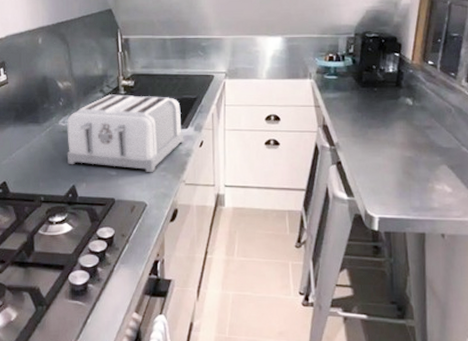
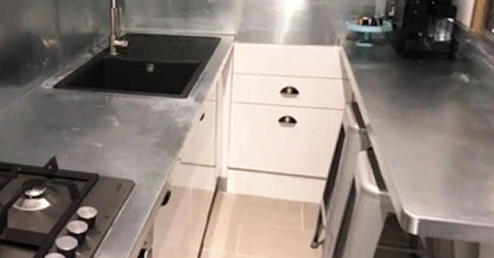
toaster: present [67,94,184,173] -> none [48,55,183,148]

